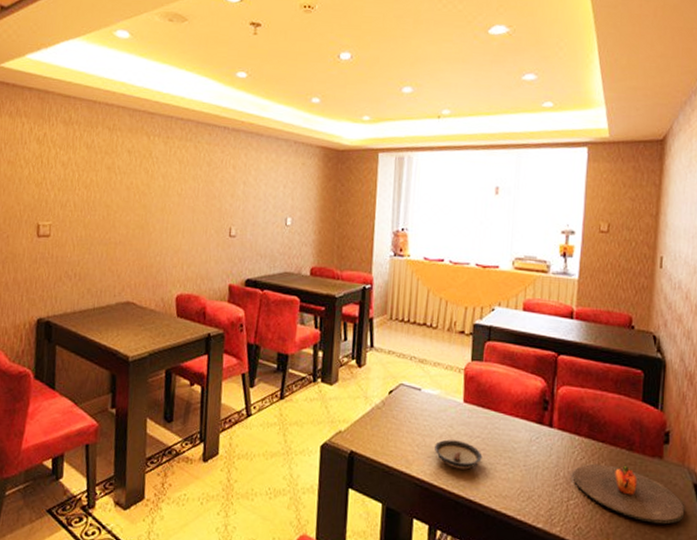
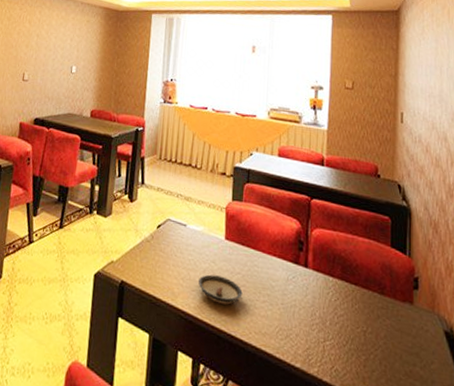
plate: present [572,463,685,525] -> none [328,305,438,371]

